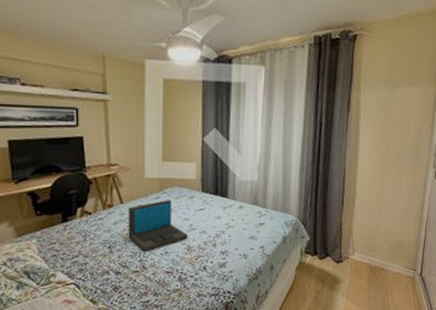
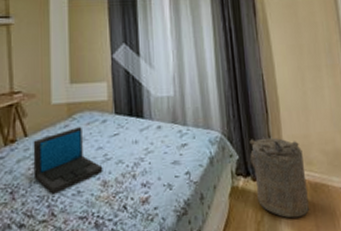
laundry hamper: none [319,225,369,292] -> present [249,137,309,218]

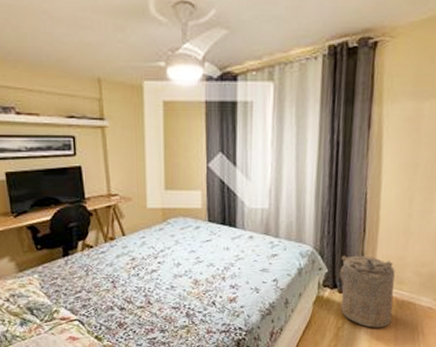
laptop: present [33,127,103,194] -> none [130,231,195,286]

